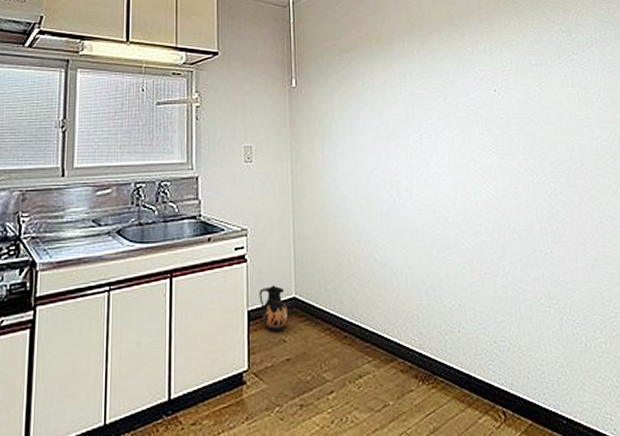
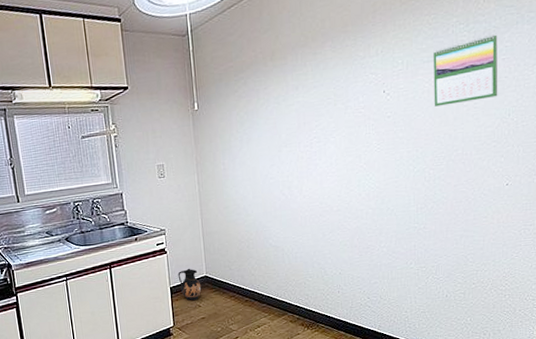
calendar: none [540,45,609,113] -> present [433,33,498,107]

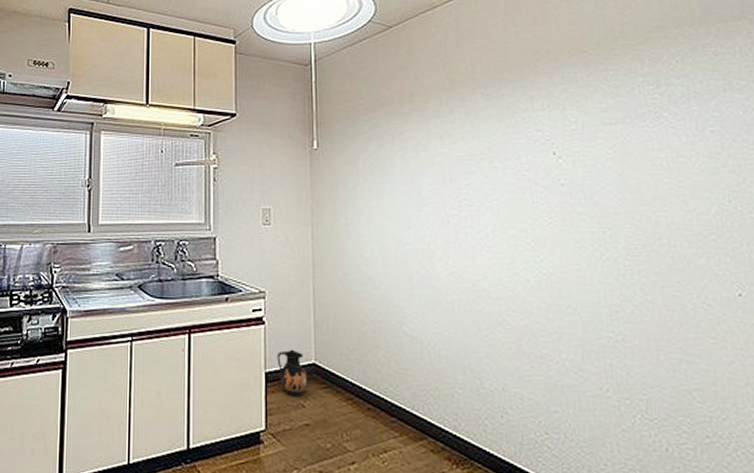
calendar: present [433,33,498,107] -> none [616,99,711,179]

